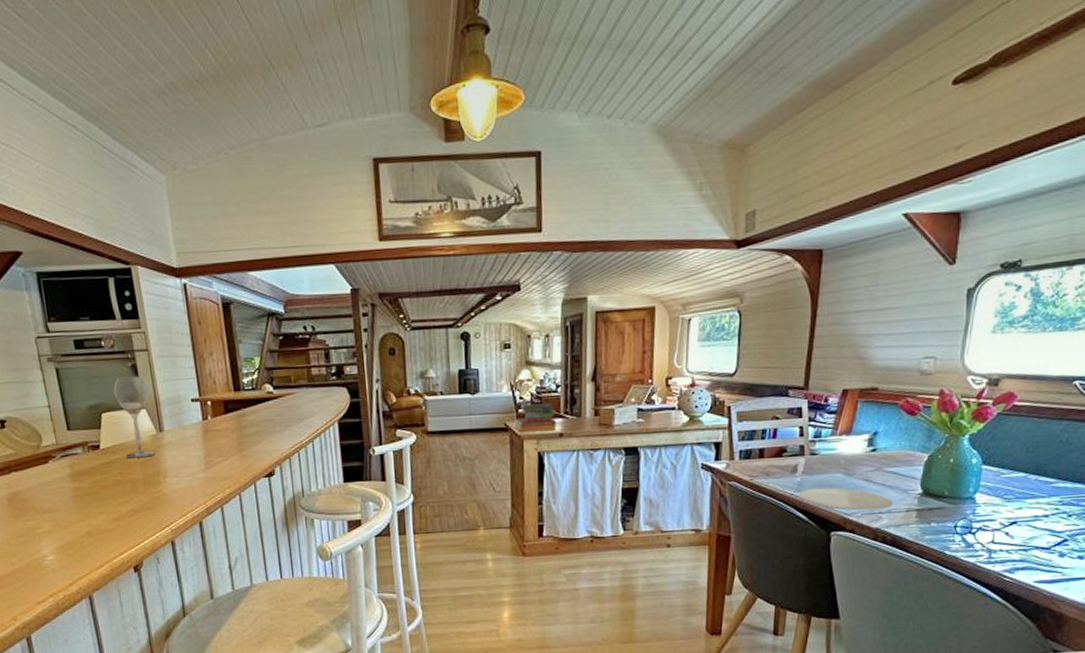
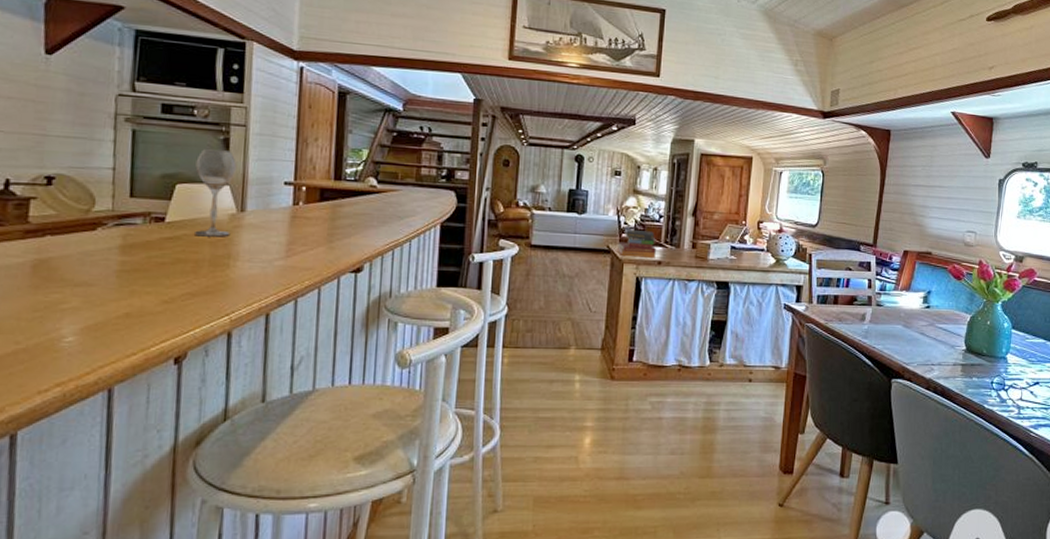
plate: present [798,487,893,511] -> none [865,337,943,362]

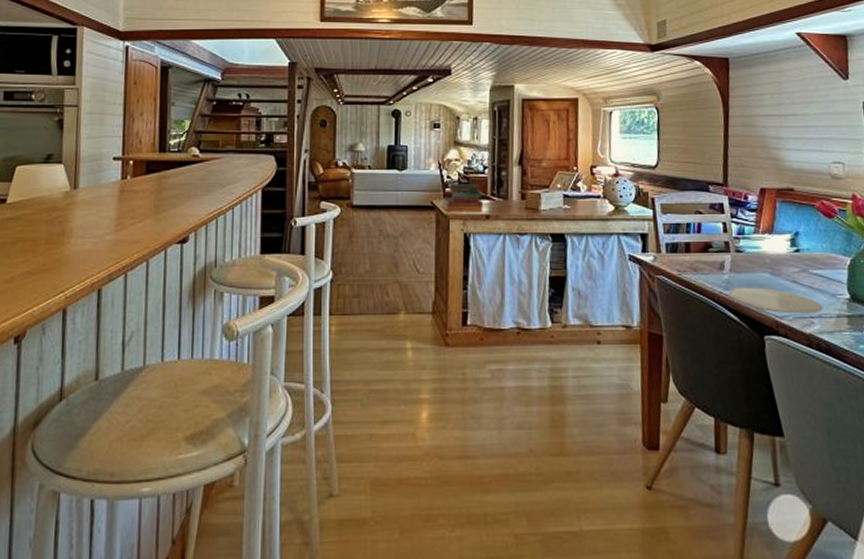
wineglass: present [195,149,236,237] -> none [33,131,70,215]
plate: none [865,337,943,362] -> present [727,287,824,314]

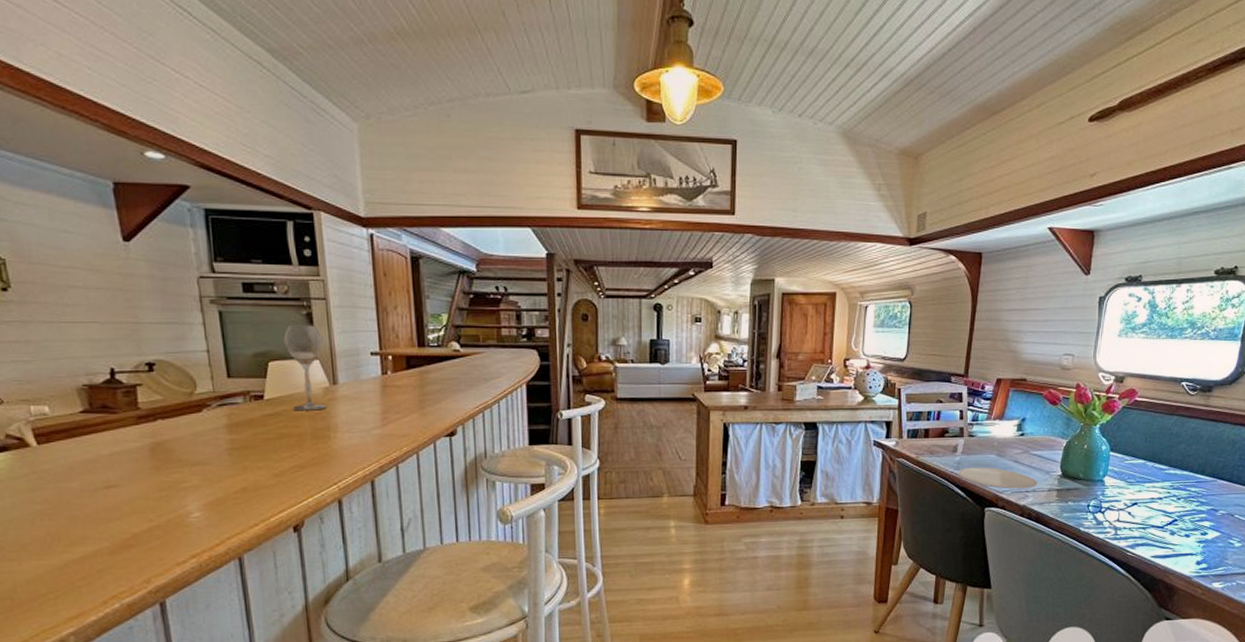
wineglass: none [33,131,70,215] -> present [284,325,327,411]
books: present [442,182,483,212] -> none [703,375,742,404]

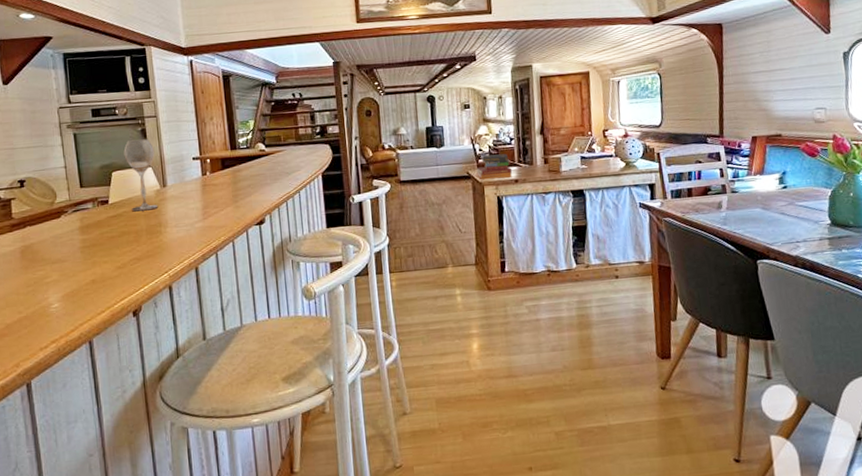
books: none [703,375,742,404] -> present [476,153,512,180]
plate: present [957,467,1038,489] -> none [725,221,808,241]

